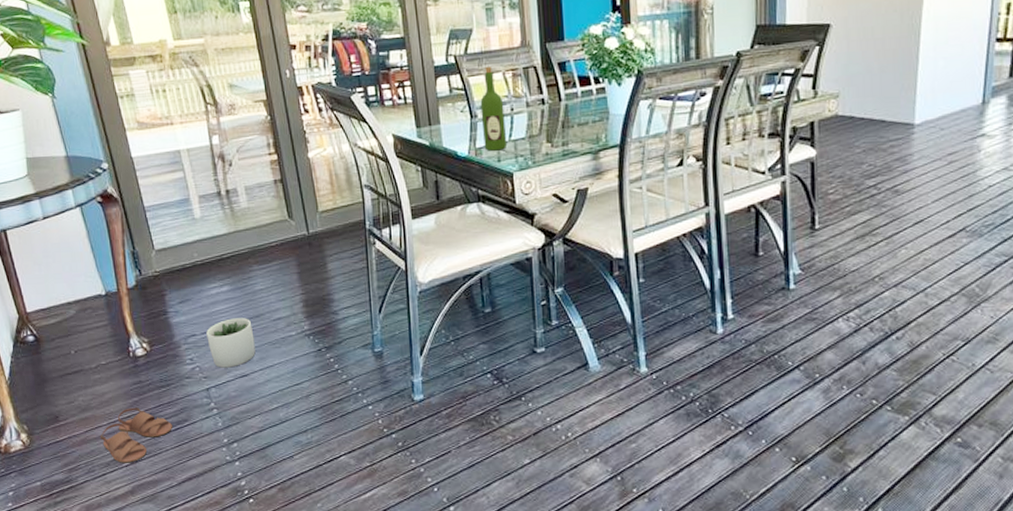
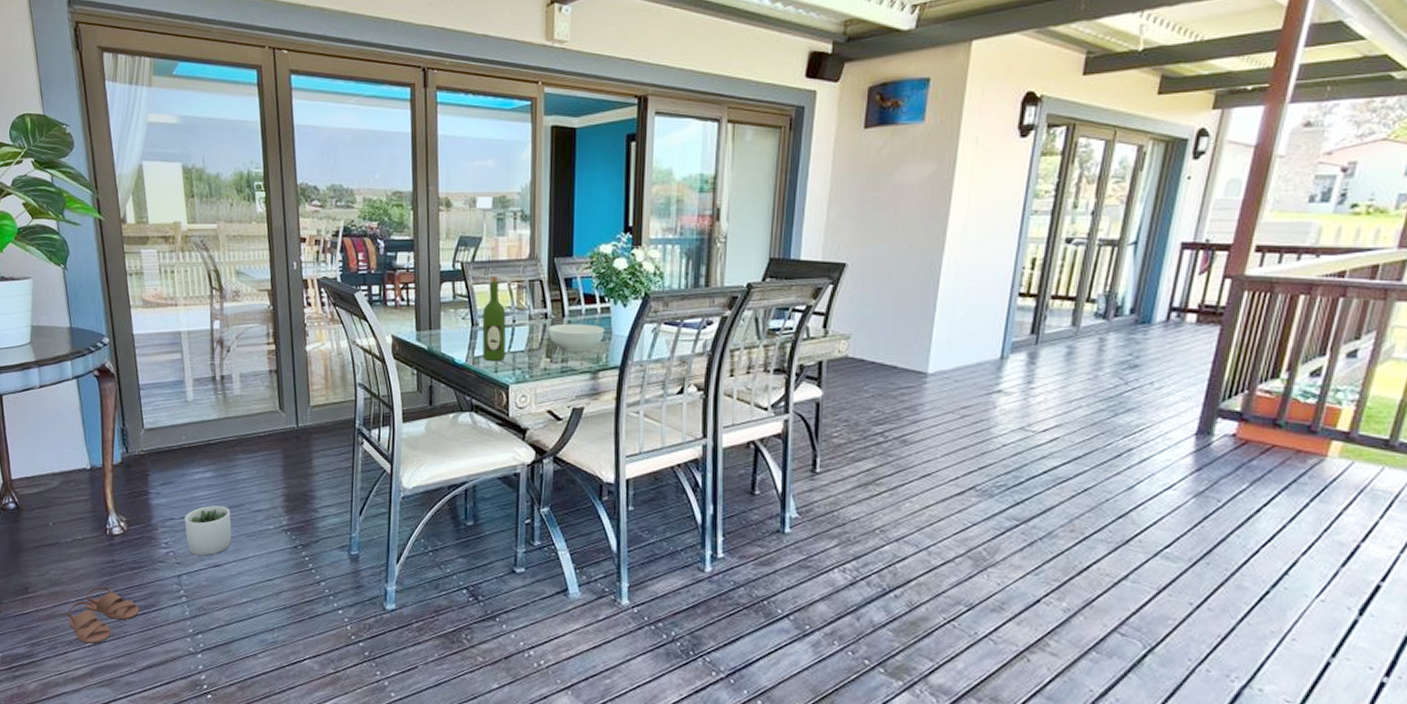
bowl: none [546,106,602,135] -> present [548,323,605,352]

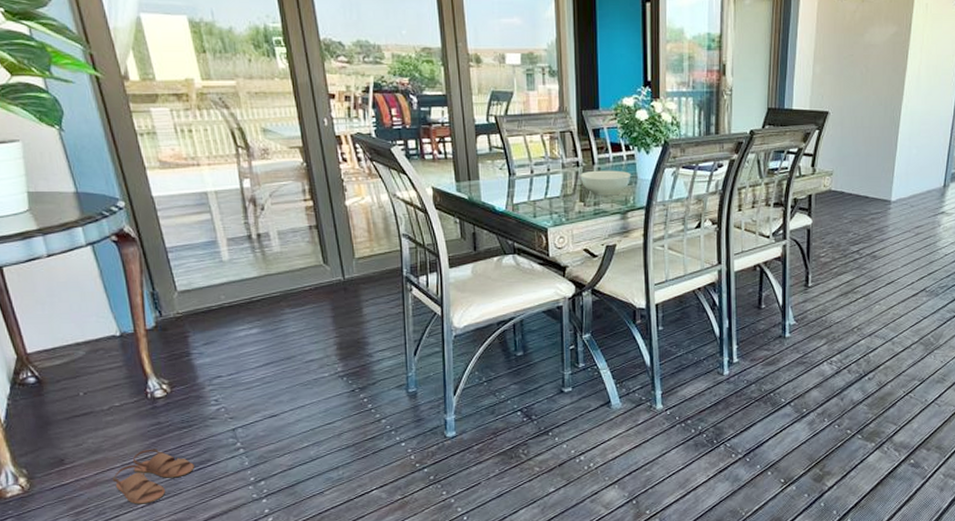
planter: present [184,505,232,556] -> none [233,360,286,409]
wine bottle: present [482,275,506,361] -> none [518,128,543,207]

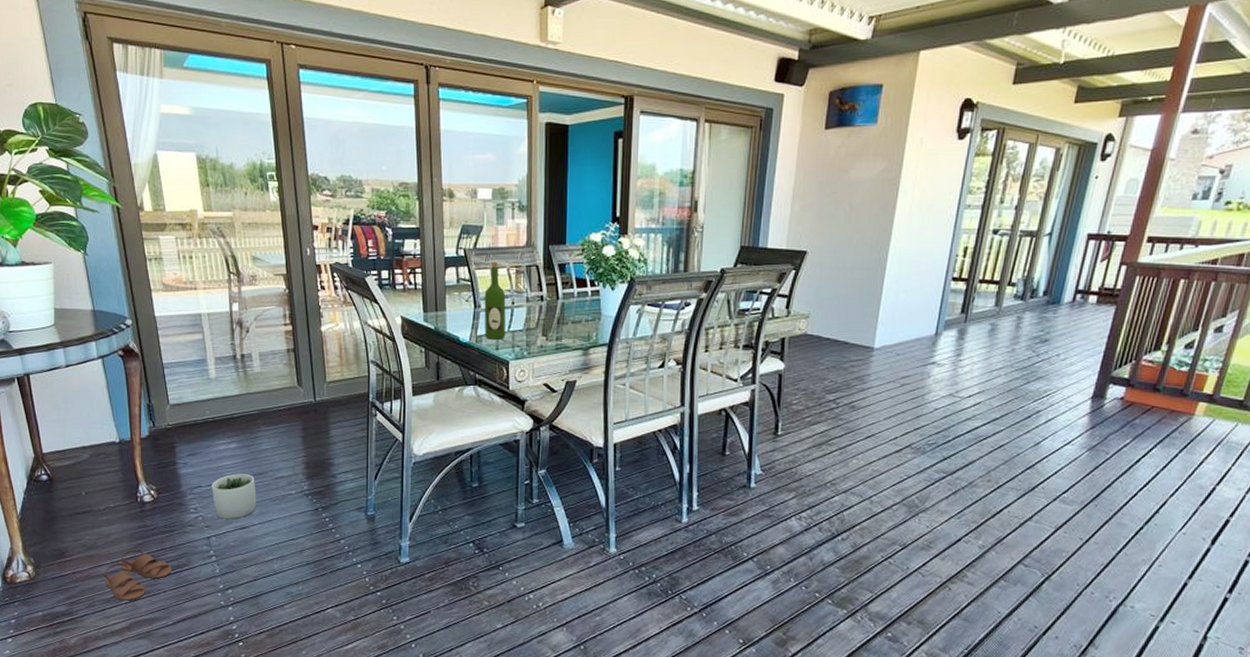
planter: none [233,360,286,409] -> present [212,474,256,520]
wine bottle: none [518,128,543,207] -> present [484,261,506,340]
bowl: present [580,170,631,196] -> none [544,305,595,331]

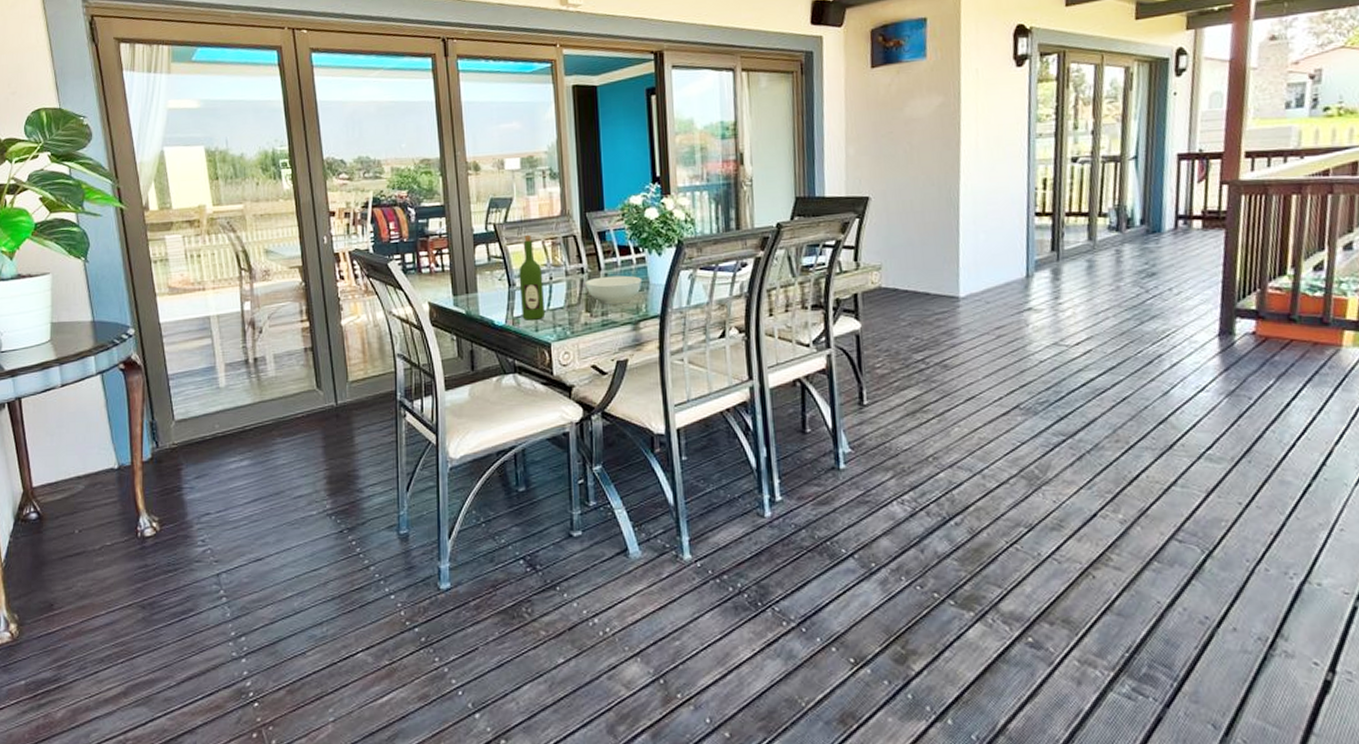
sandal: present [102,549,172,601] -> none [96,594,176,659]
planter: present [212,474,256,520] -> none [222,495,272,551]
bowl: none [544,305,595,331] -> present [585,275,642,305]

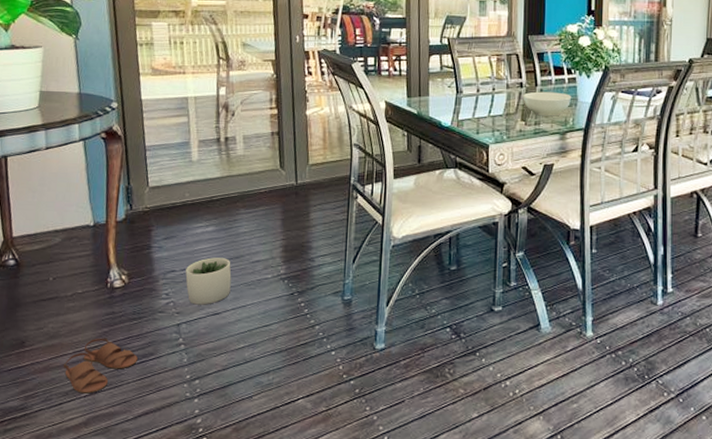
sandal: none [96,594,176,659] -> present [63,338,138,394]
planter: none [222,495,272,551] -> present [185,257,232,305]
wine bottle: present [519,234,546,320] -> none [465,50,487,124]

